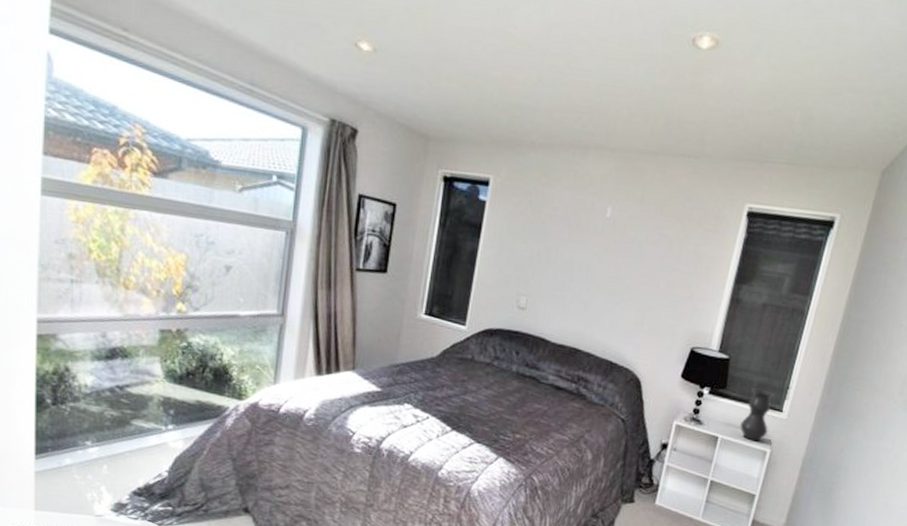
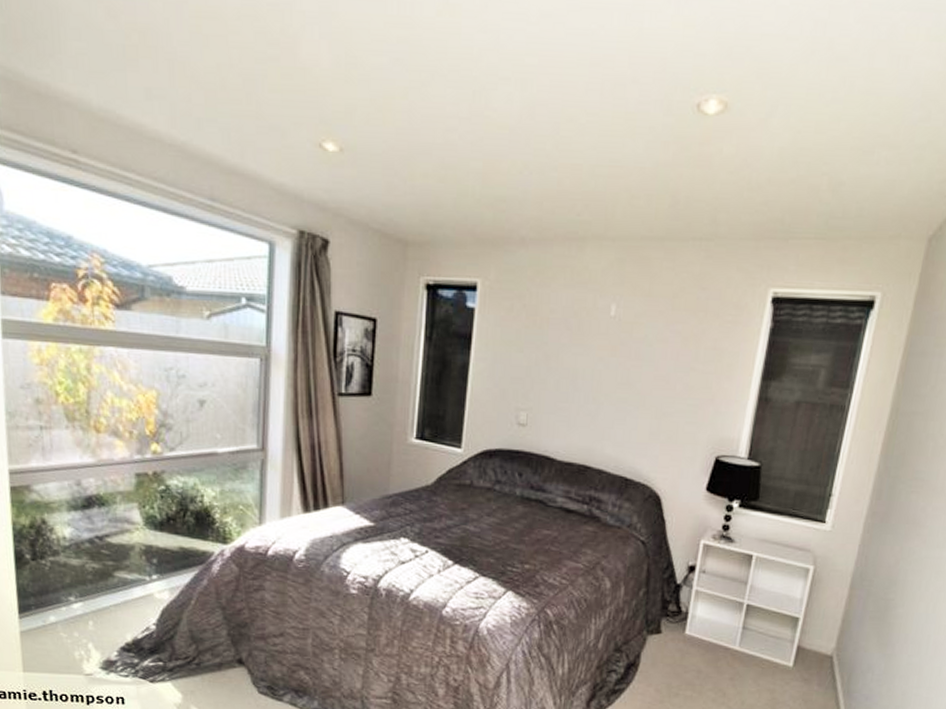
vase: present [740,388,776,442] -> none [777,497,817,558]

